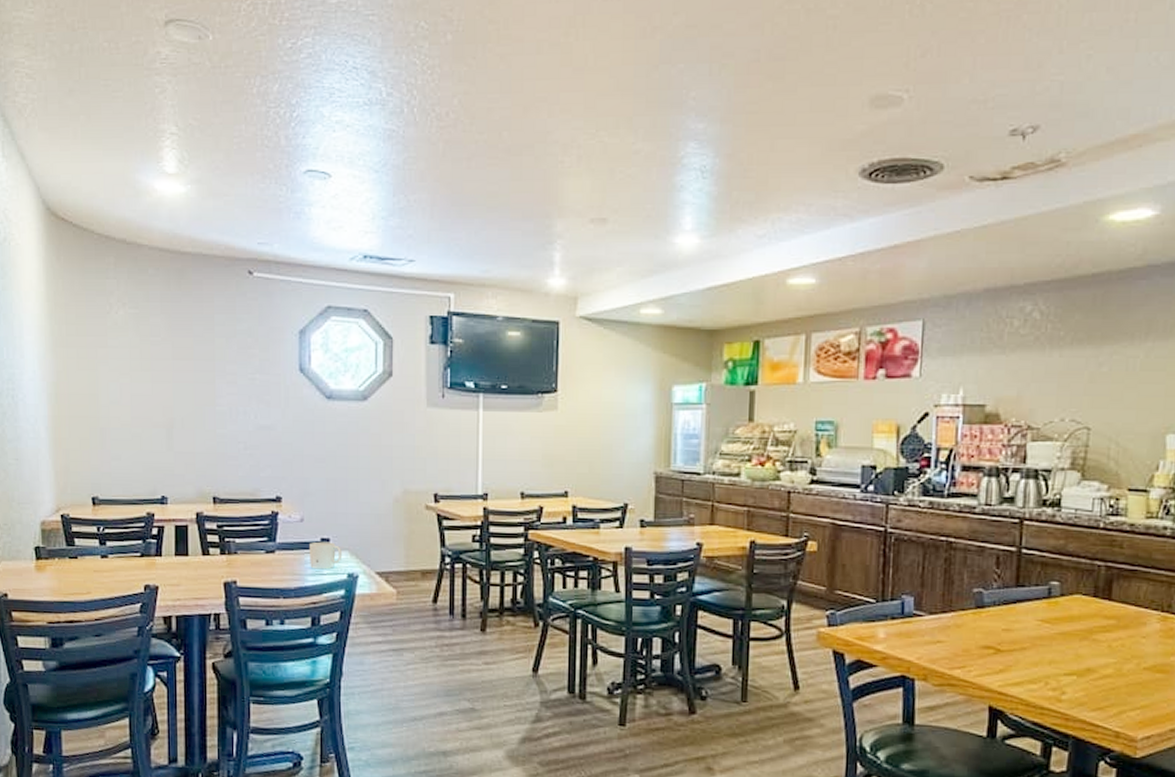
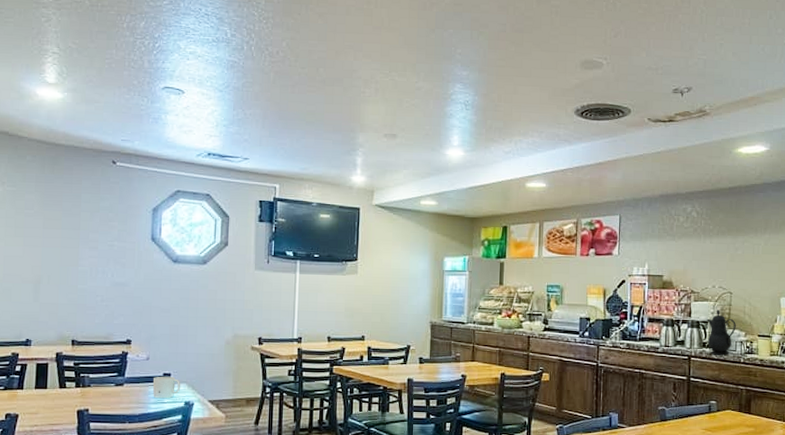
coffeepot: none [1049,453,1094,518] -> present [707,310,736,355]

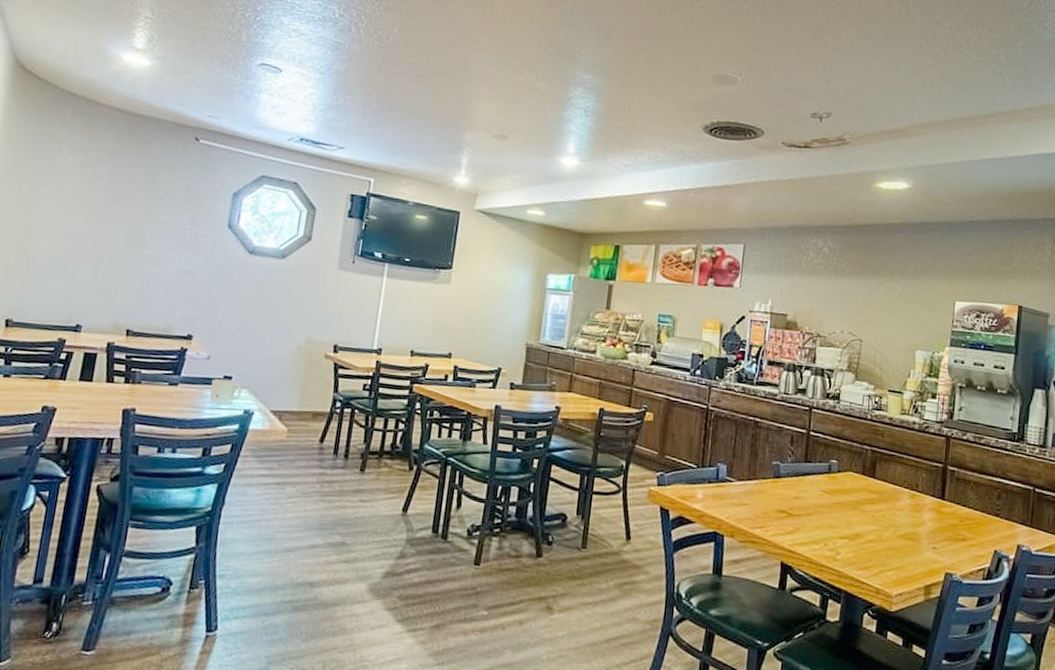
coffeepot: present [707,310,736,355] -> none [832,358,865,410]

